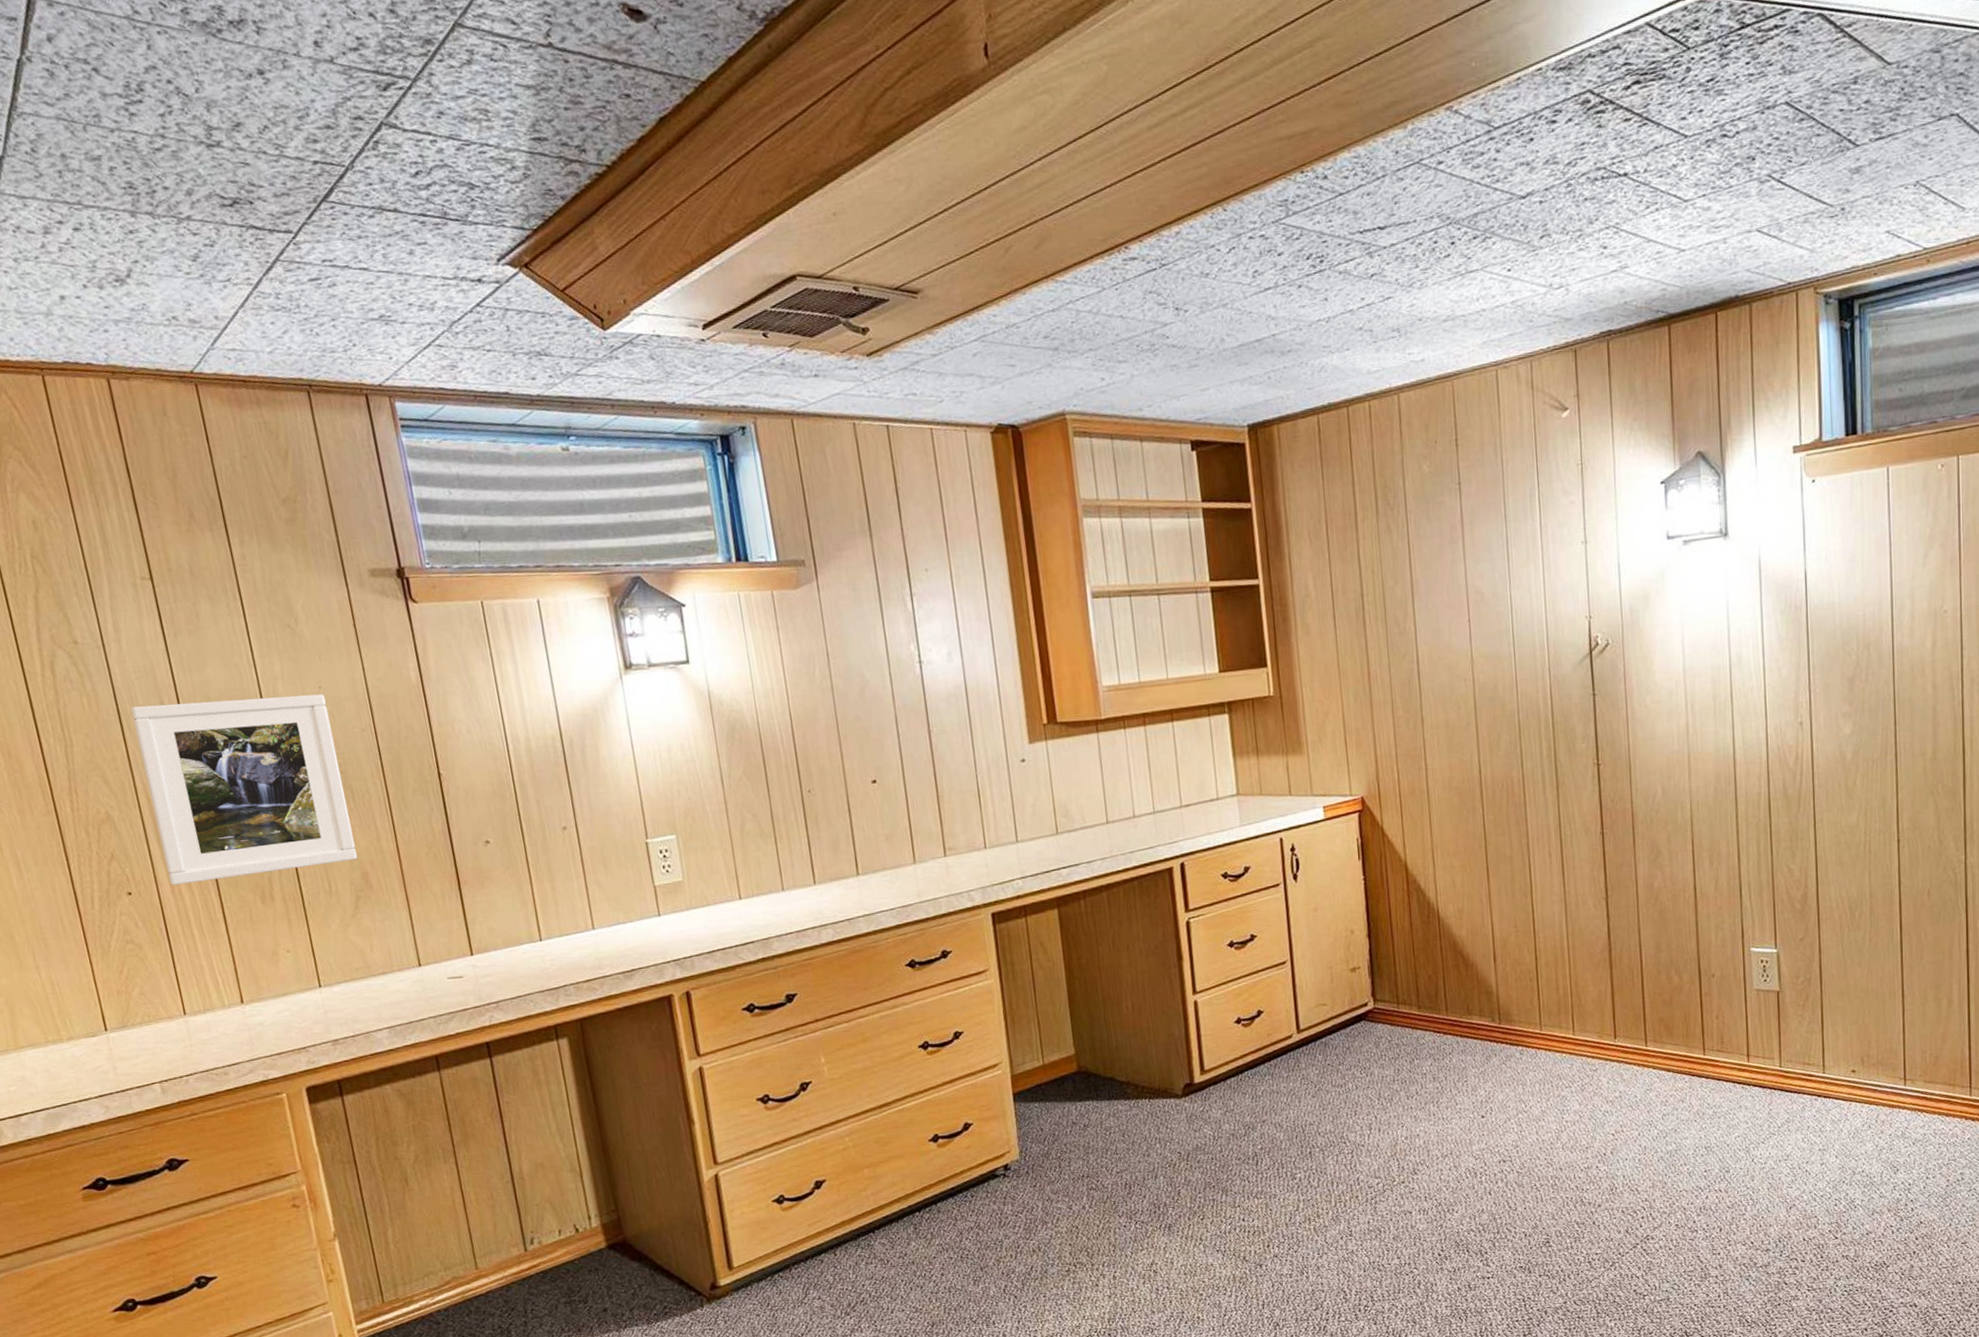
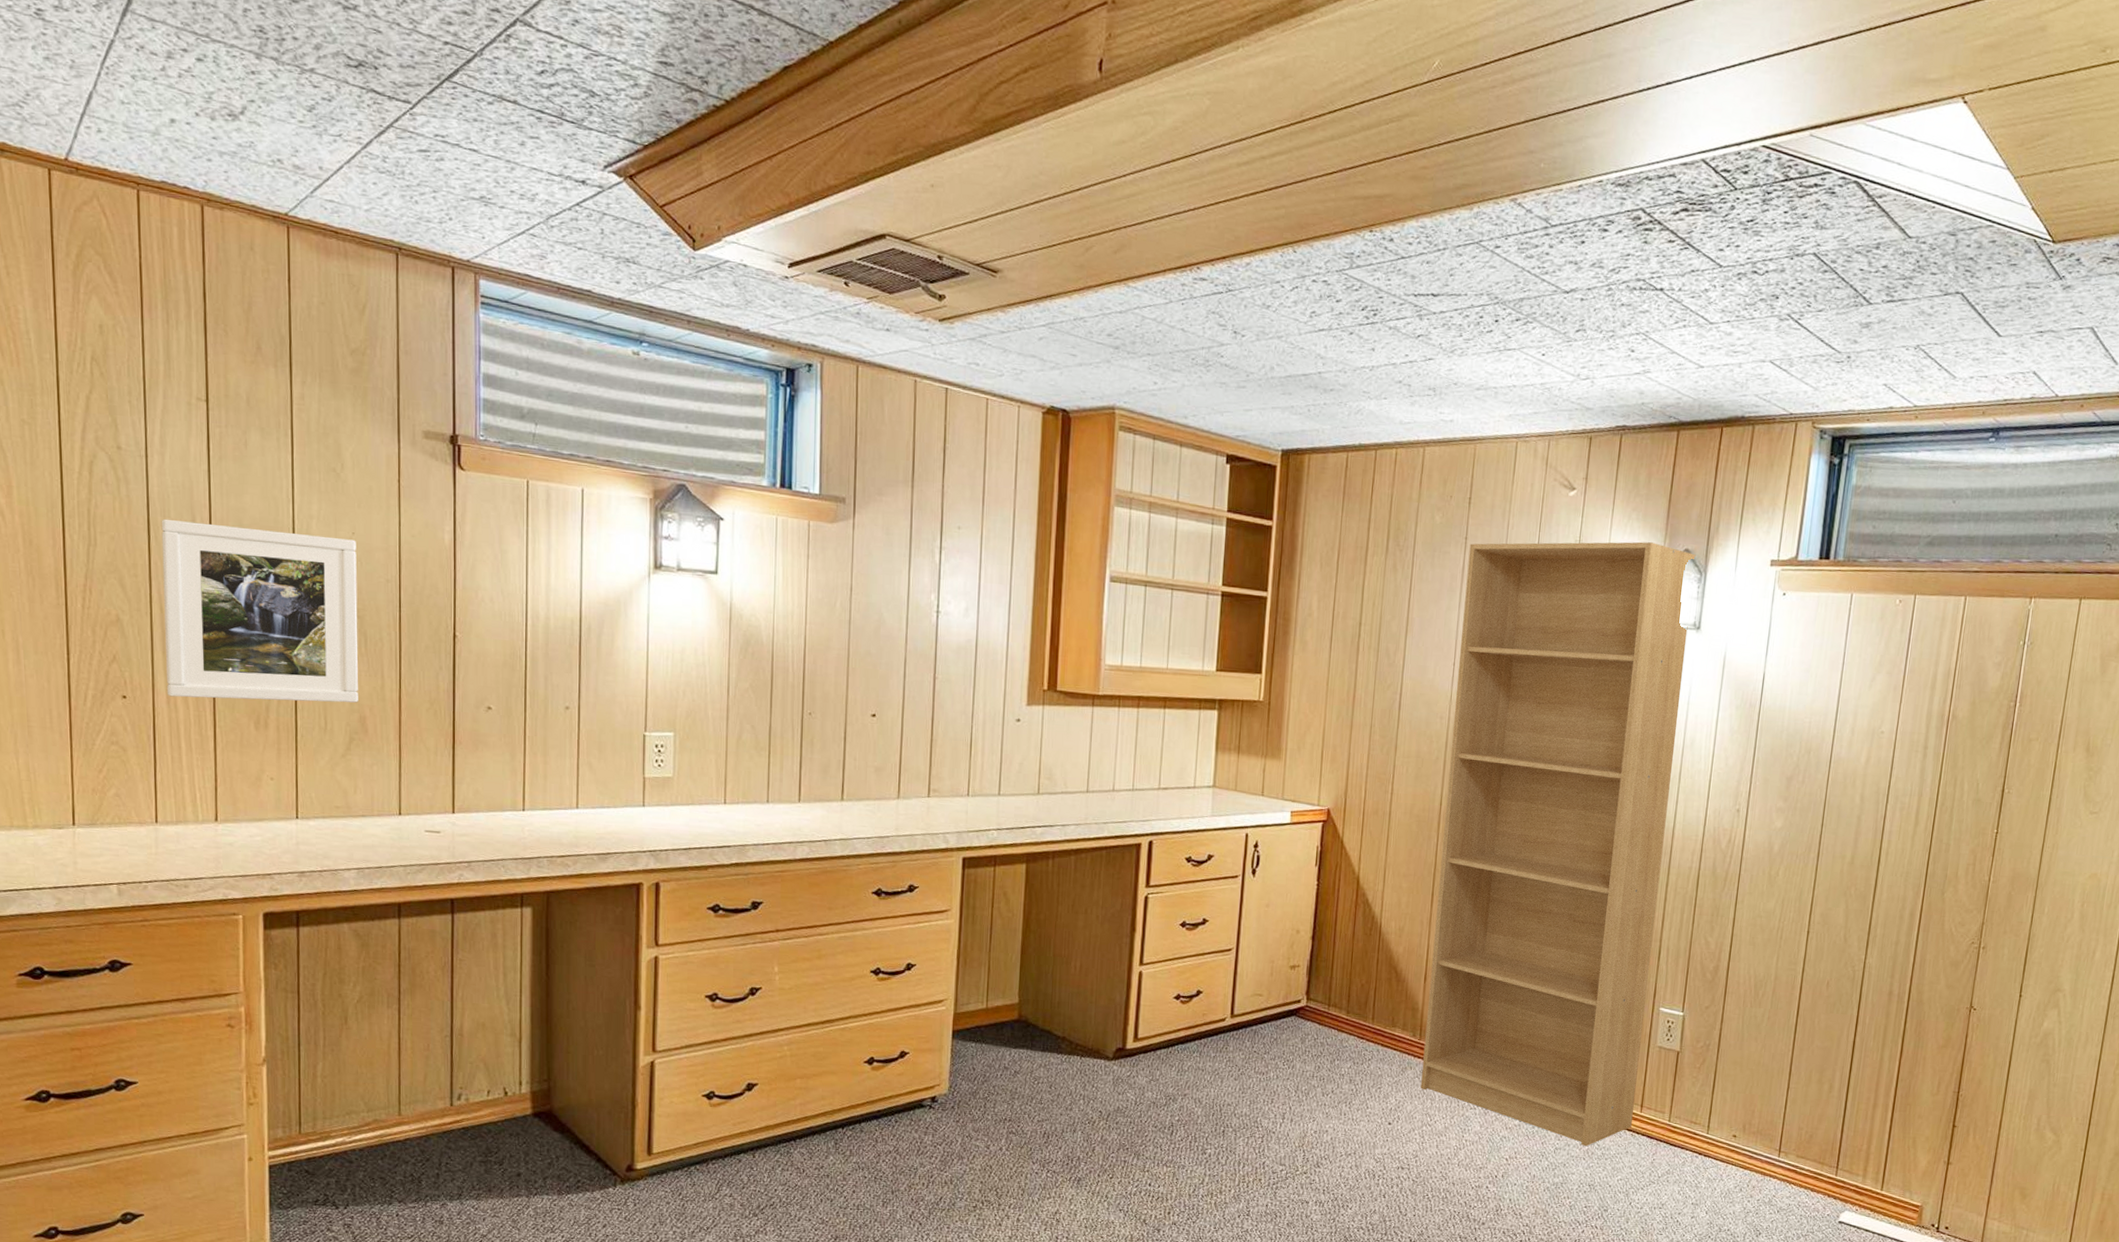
bookshelf: none [1464,451,1741,1108] -> present [1420,541,1696,1147]

